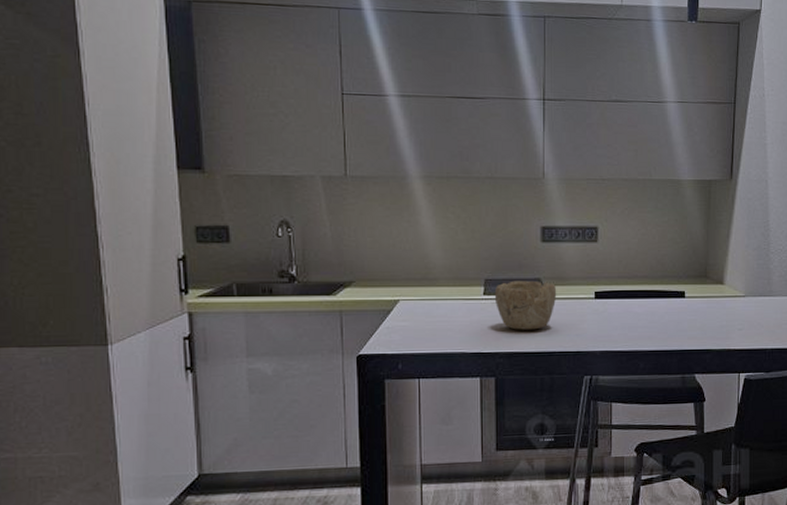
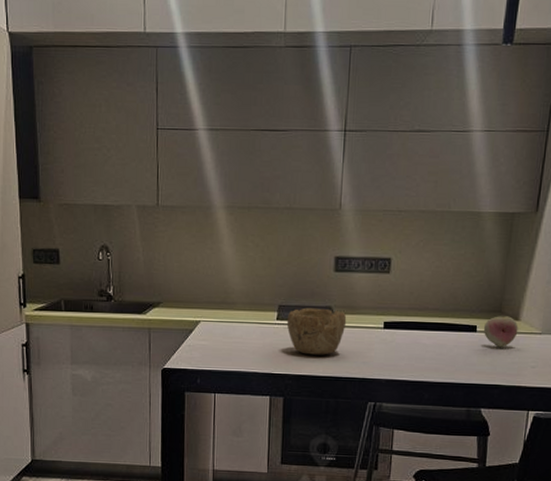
fruit: none [691,281,724,312] -> present [483,316,518,348]

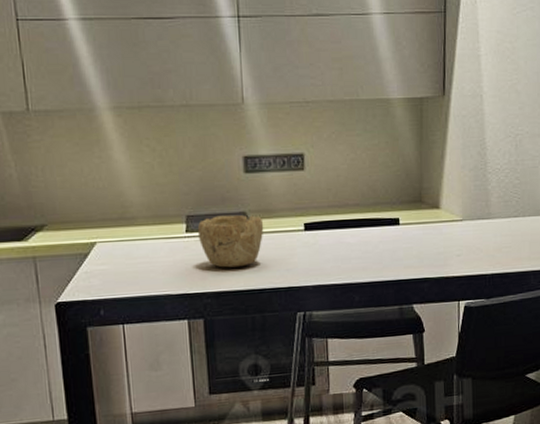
fruit: present [483,316,518,348] -> none [406,205,440,239]

